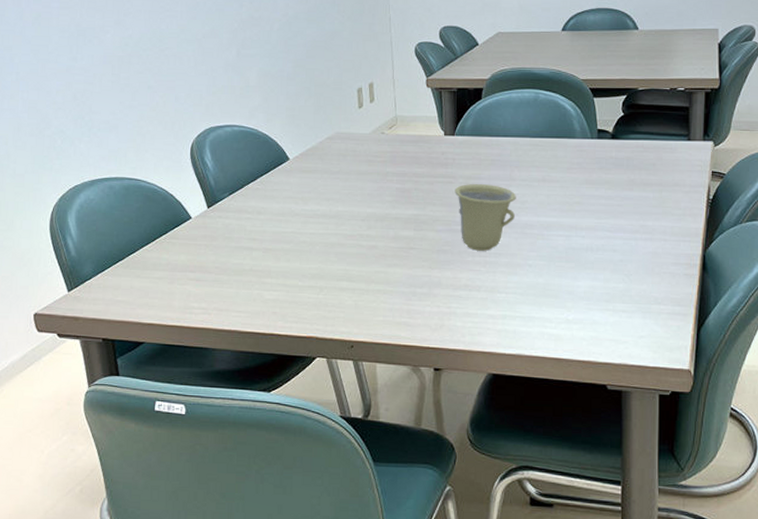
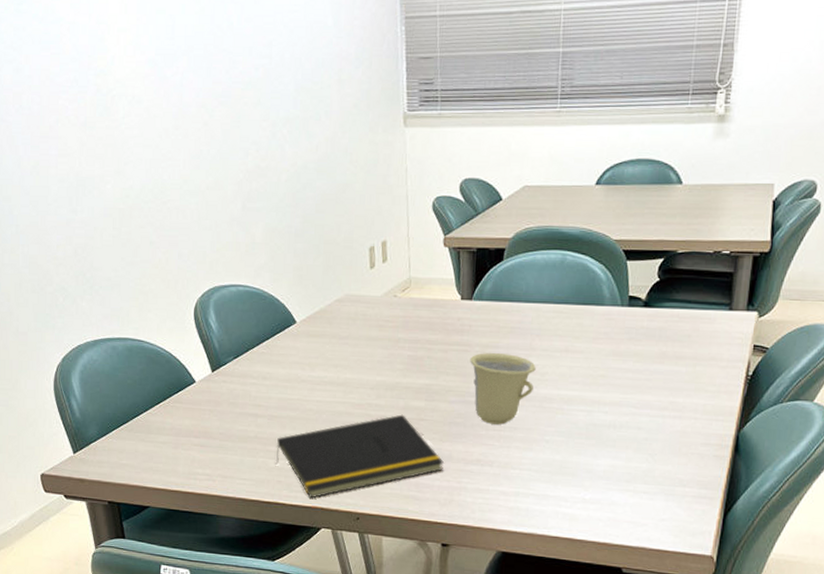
notepad: none [270,244,433,328] -> present [275,414,444,498]

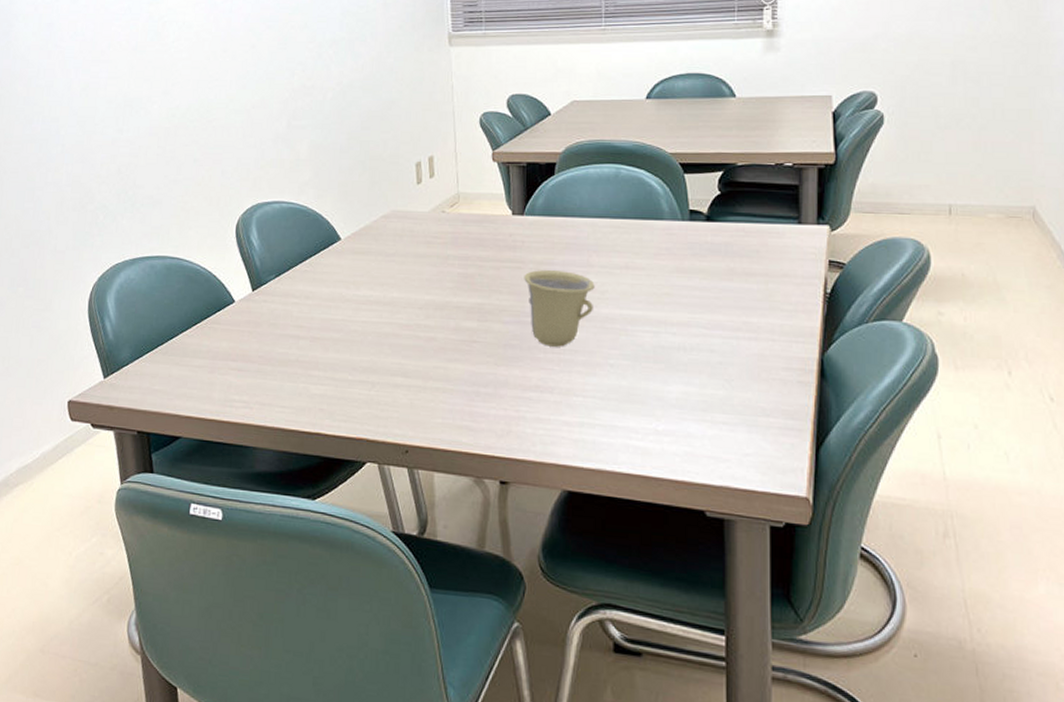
notepad: present [275,414,444,498] -> none [317,336,499,429]

